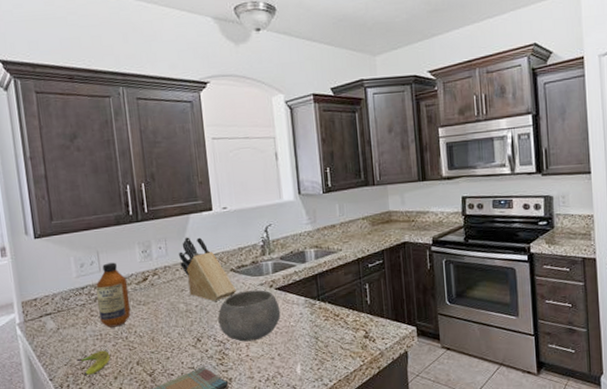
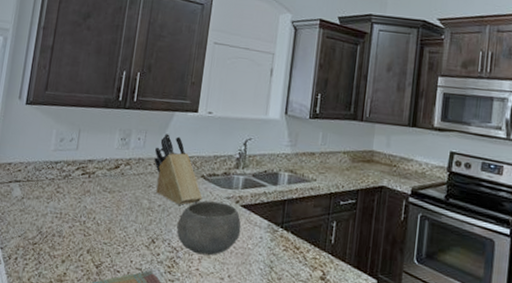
banana: present [76,350,110,376] -> none [31,229,64,253]
bottle: present [96,262,131,328] -> none [64,142,100,209]

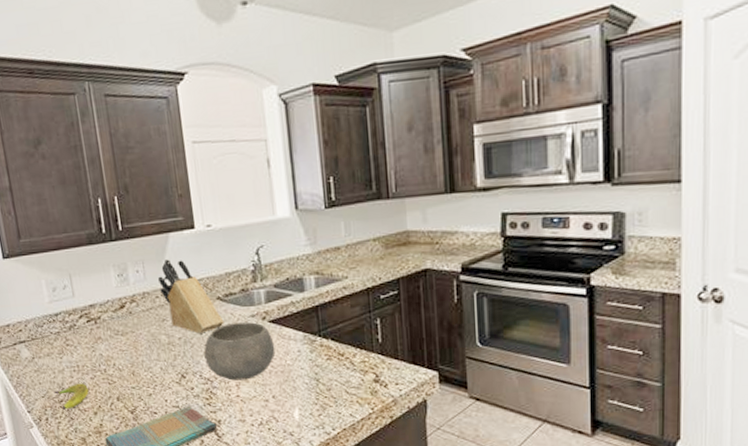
banana: none [31,229,64,253] -> present [54,383,89,410]

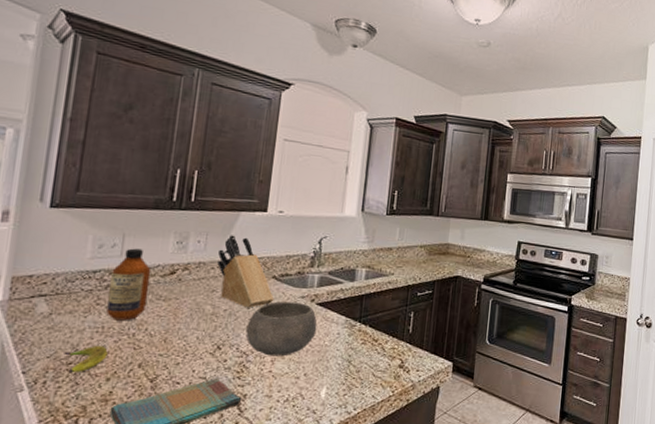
bottle: none [70,287,108,359] -> present [106,248,152,321]

